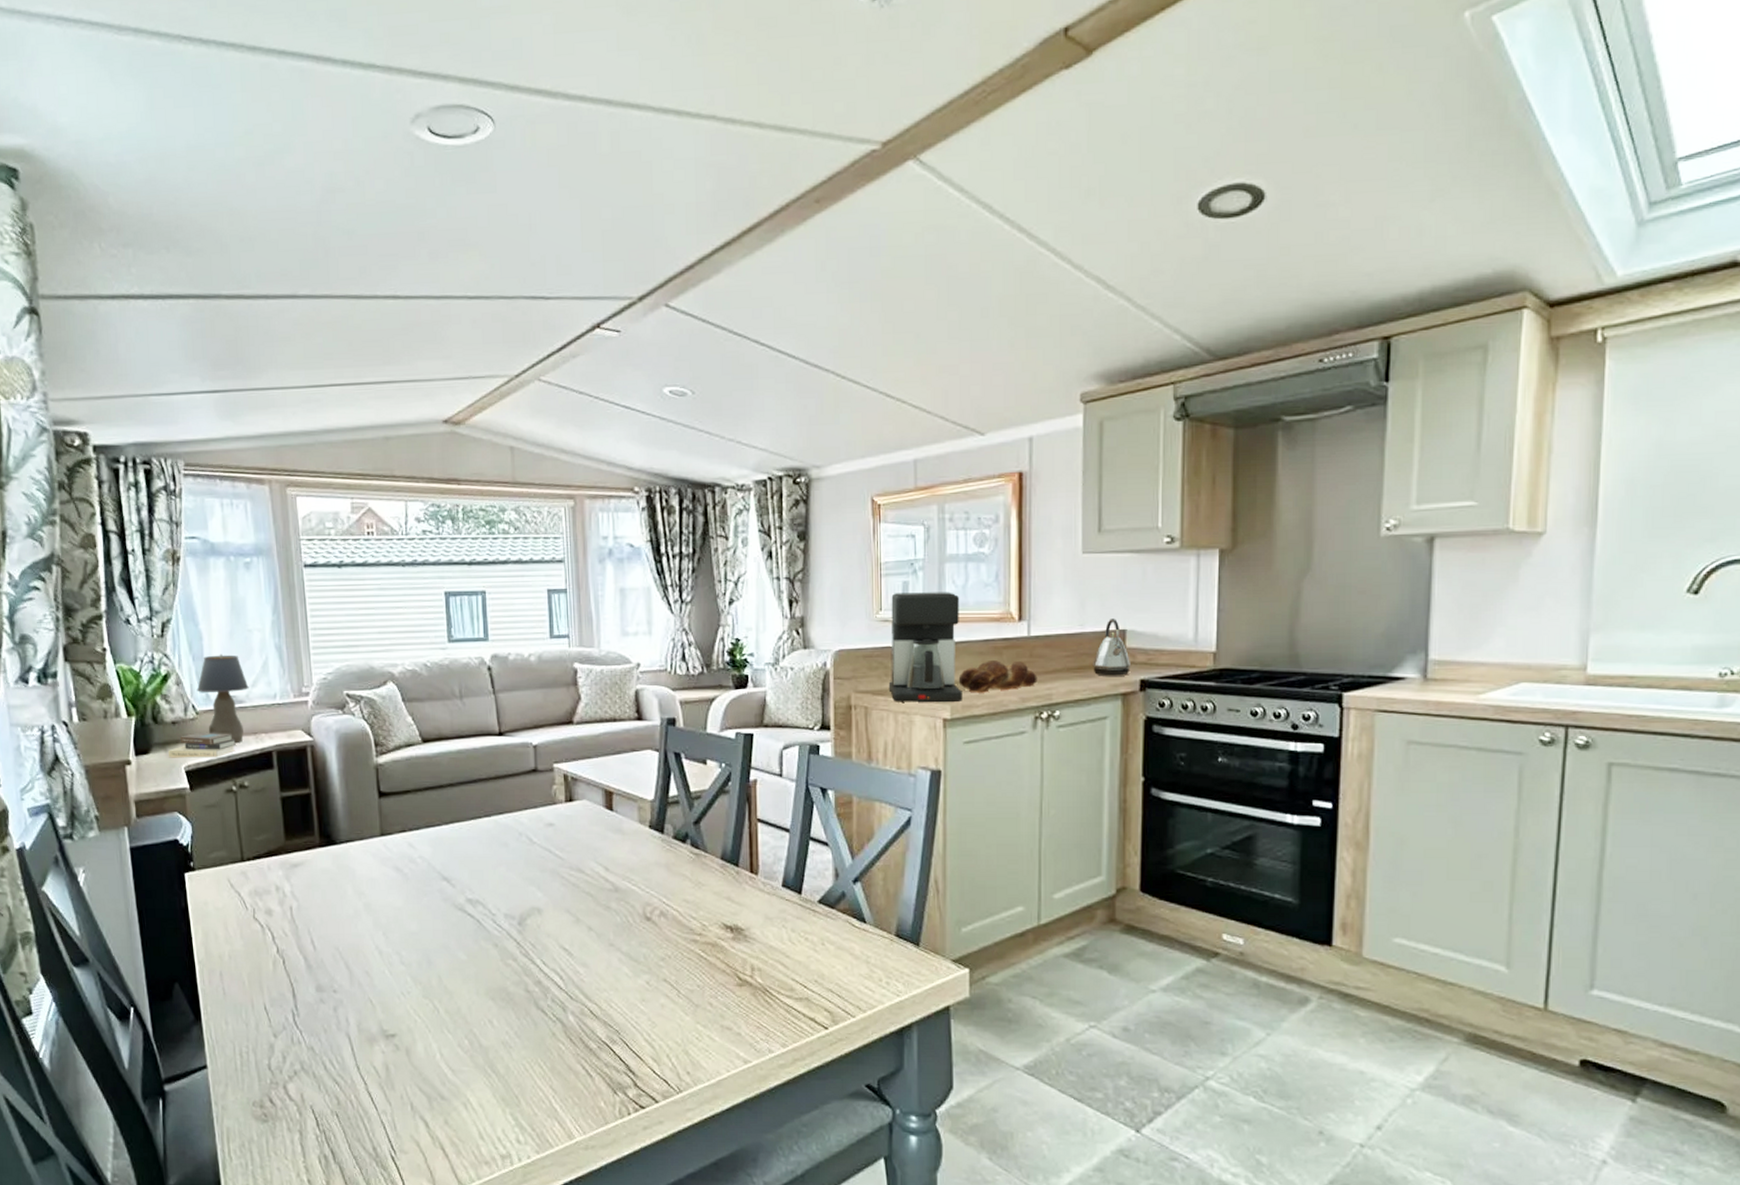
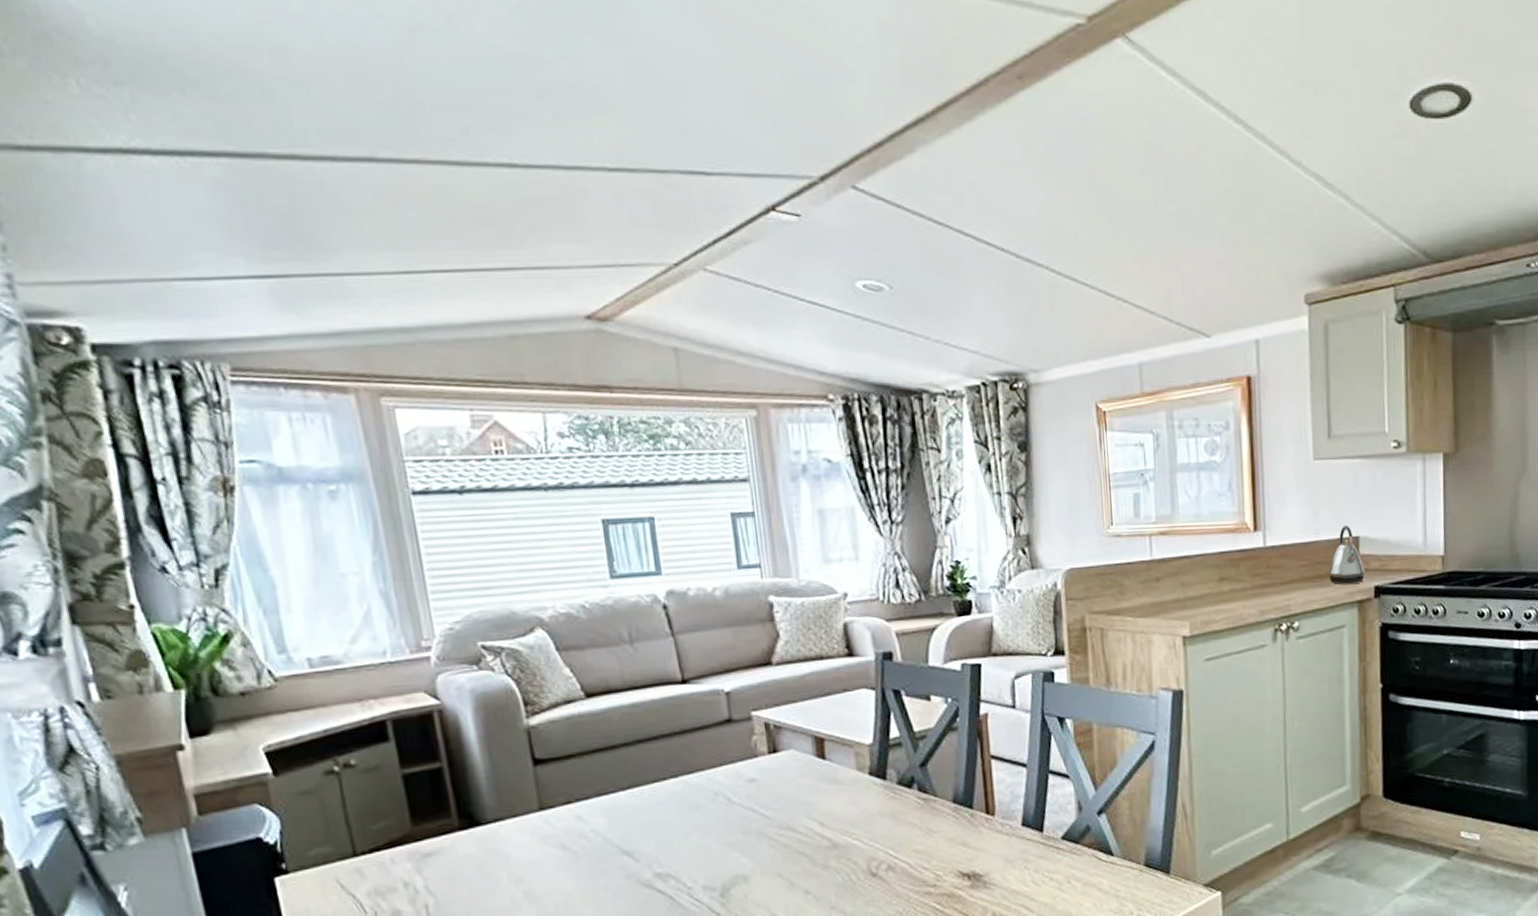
books: present [168,732,236,758] -> none [237,702,334,738]
table lamp: present [196,653,249,744] -> none [272,604,347,715]
coffee maker: present [888,592,963,702] -> none [1122,503,1201,622]
bread loaf: present [958,660,1037,693] -> none [1196,573,1275,608]

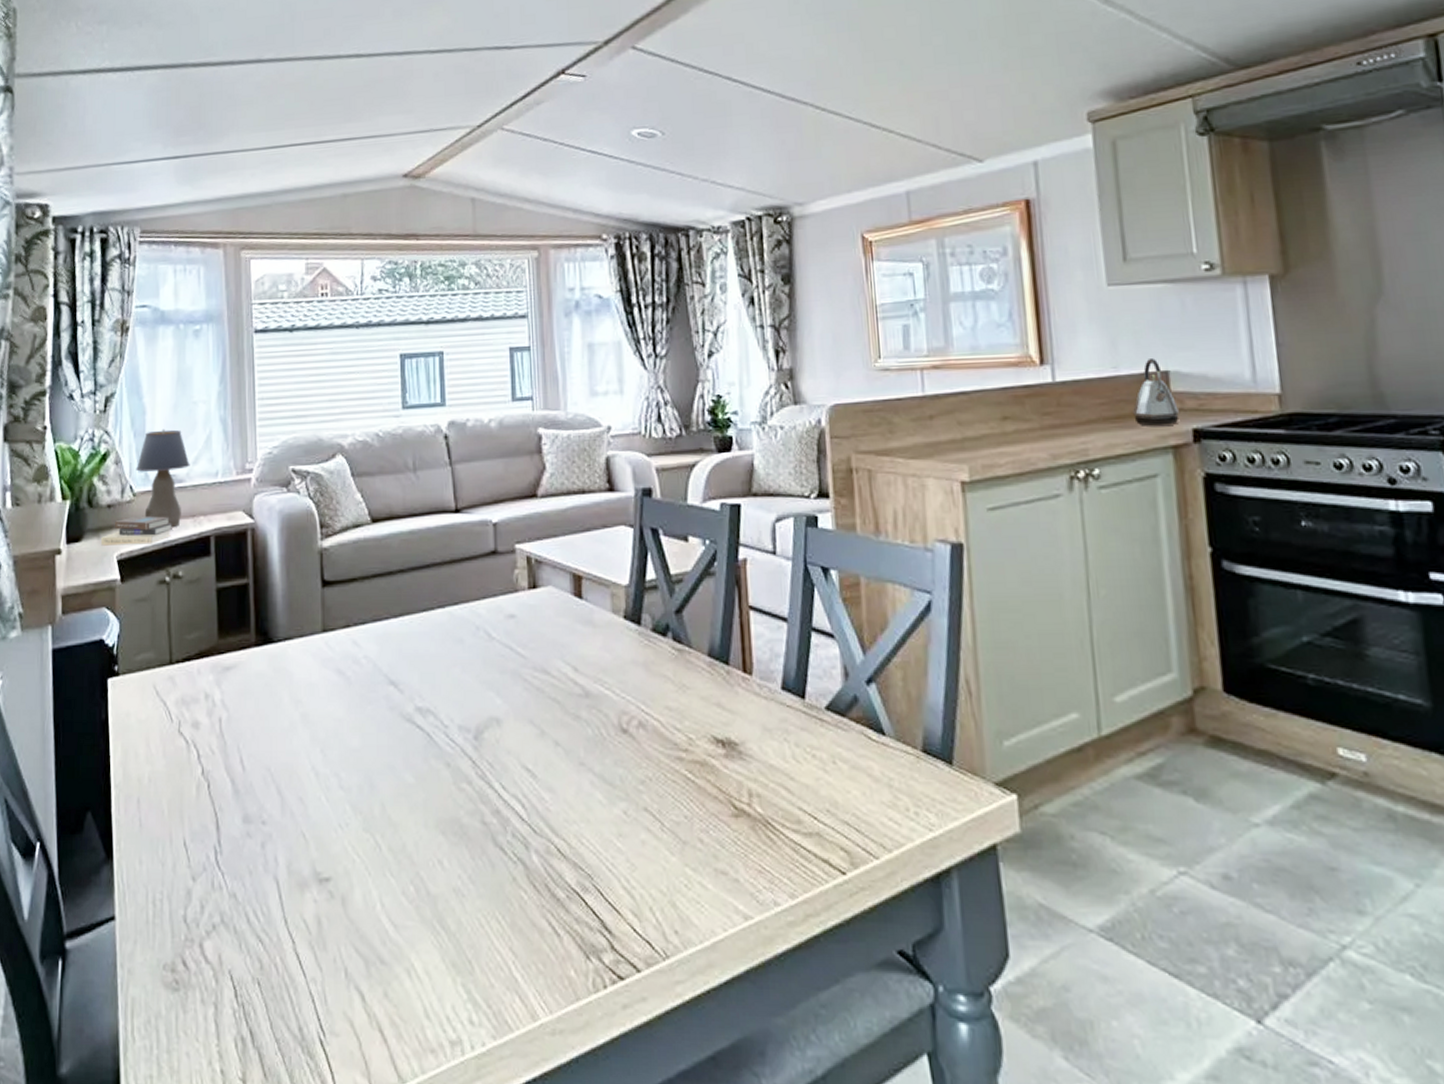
books: none [237,702,334,738] -> present [100,515,172,546]
table lamp: none [272,604,347,715] -> present [135,428,190,528]

